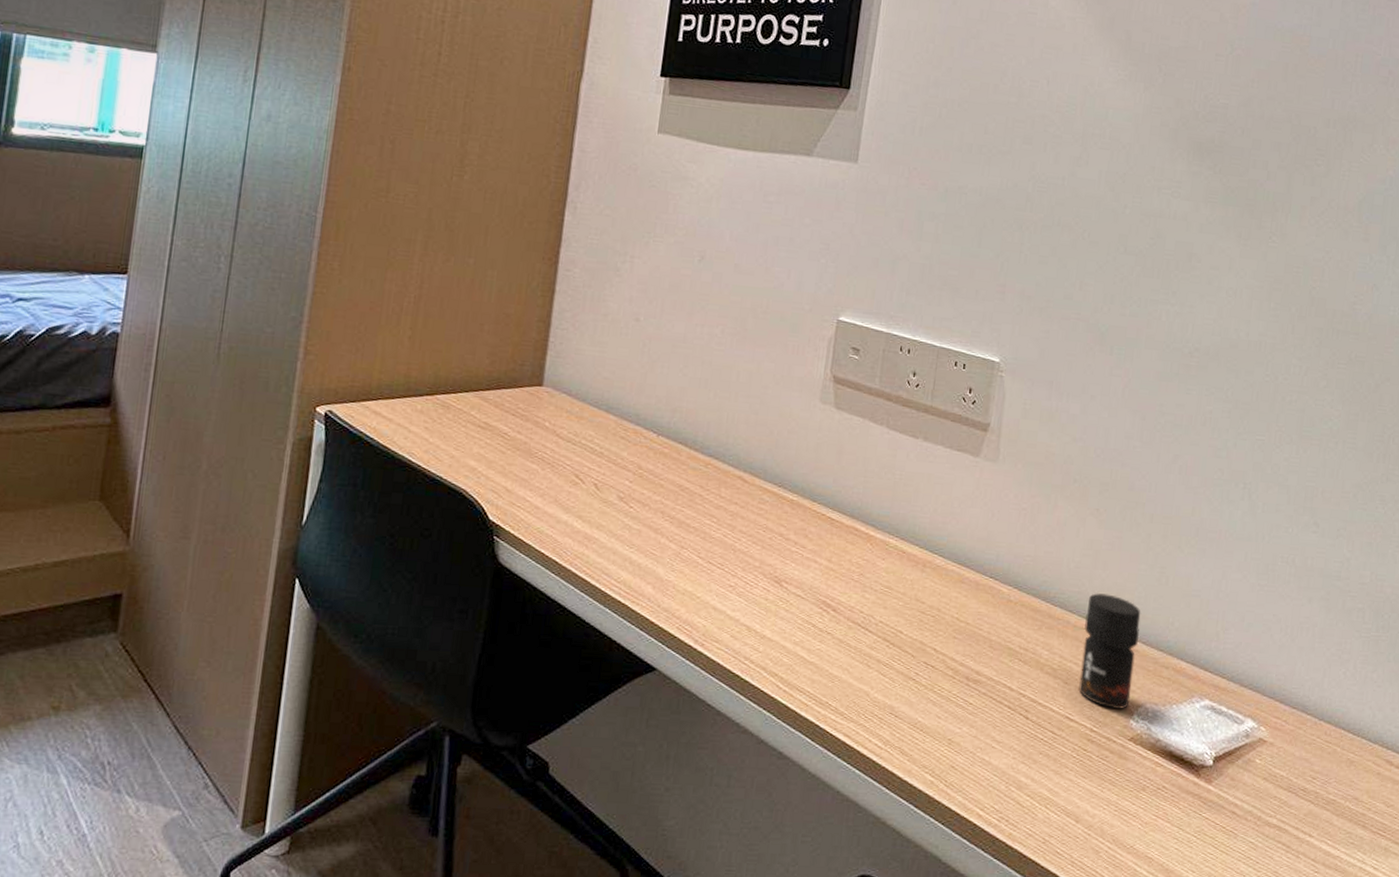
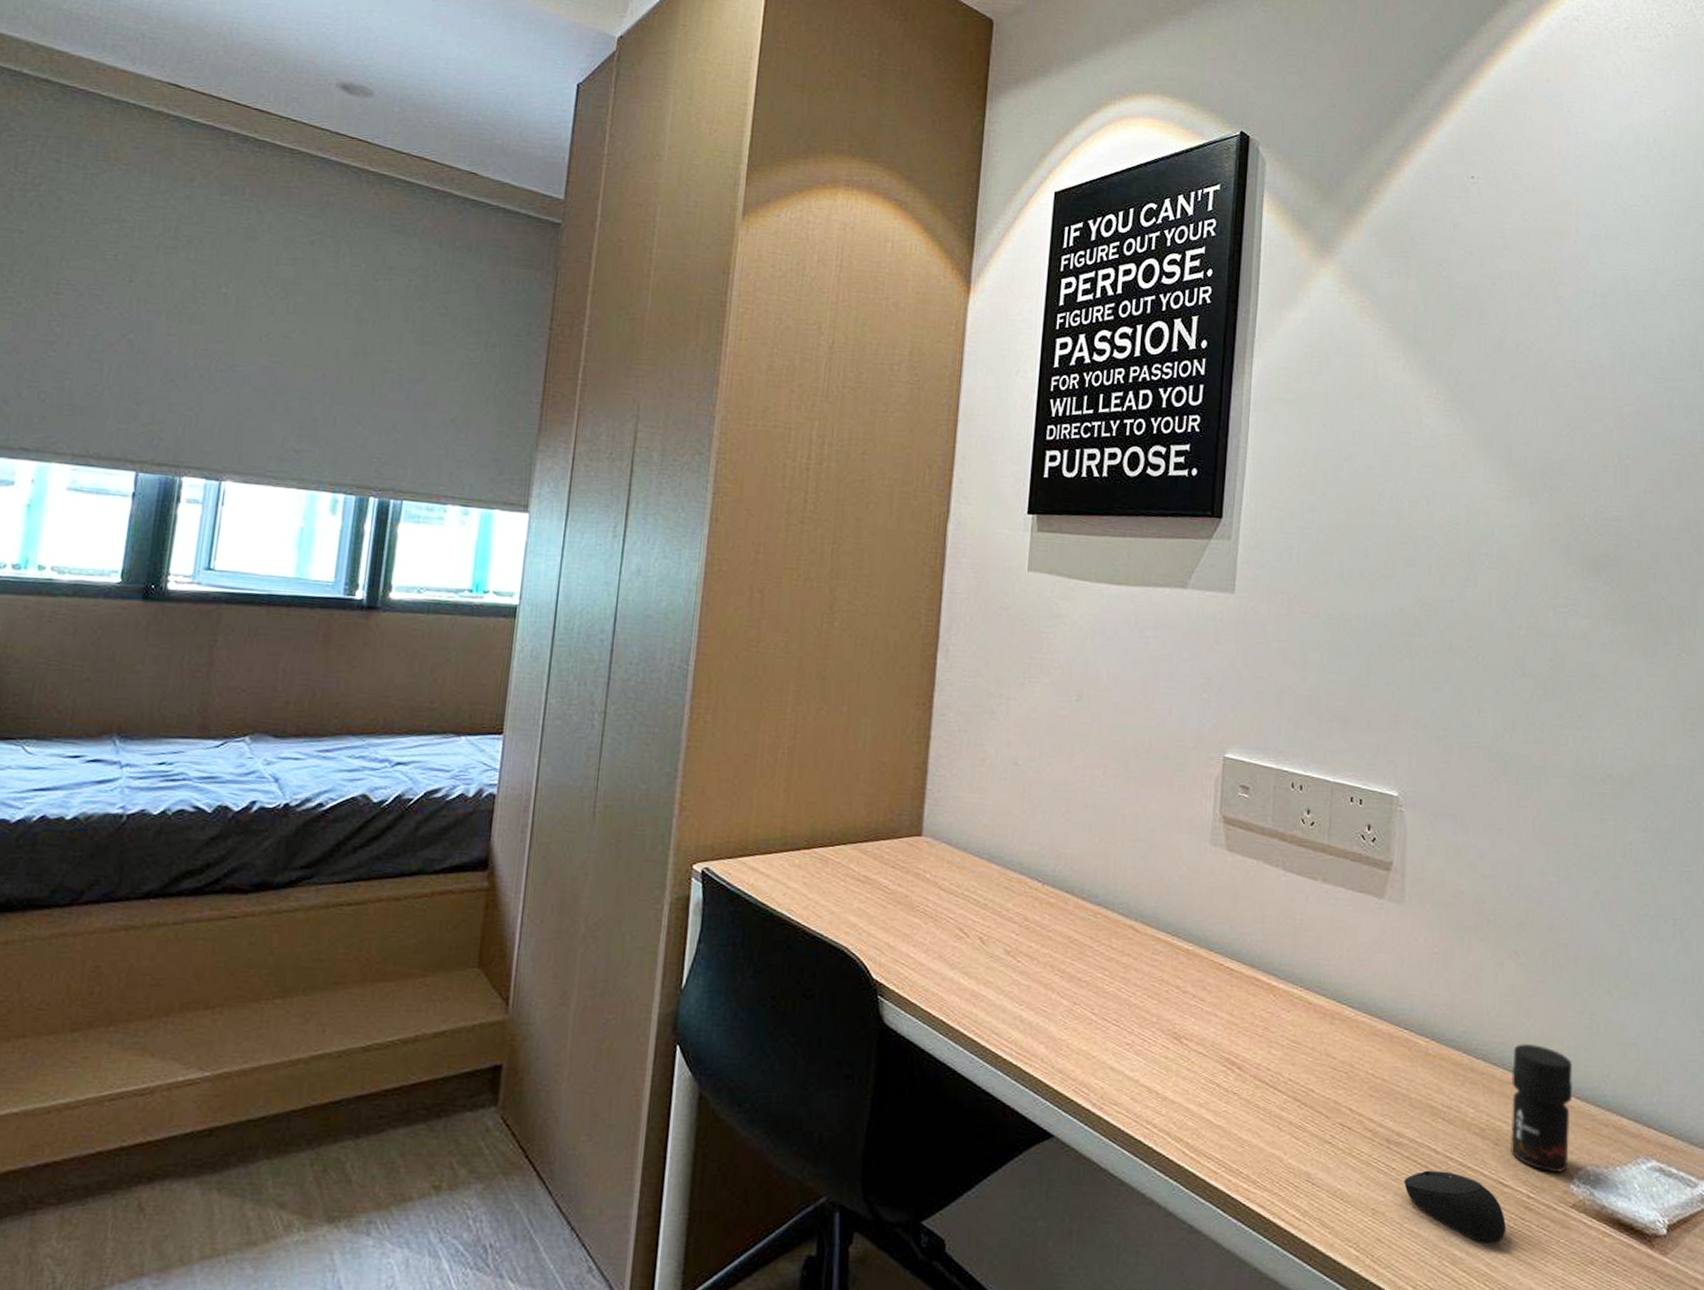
computer mouse: none [979,705,1070,771] -> present [1404,1170,1507,1243]

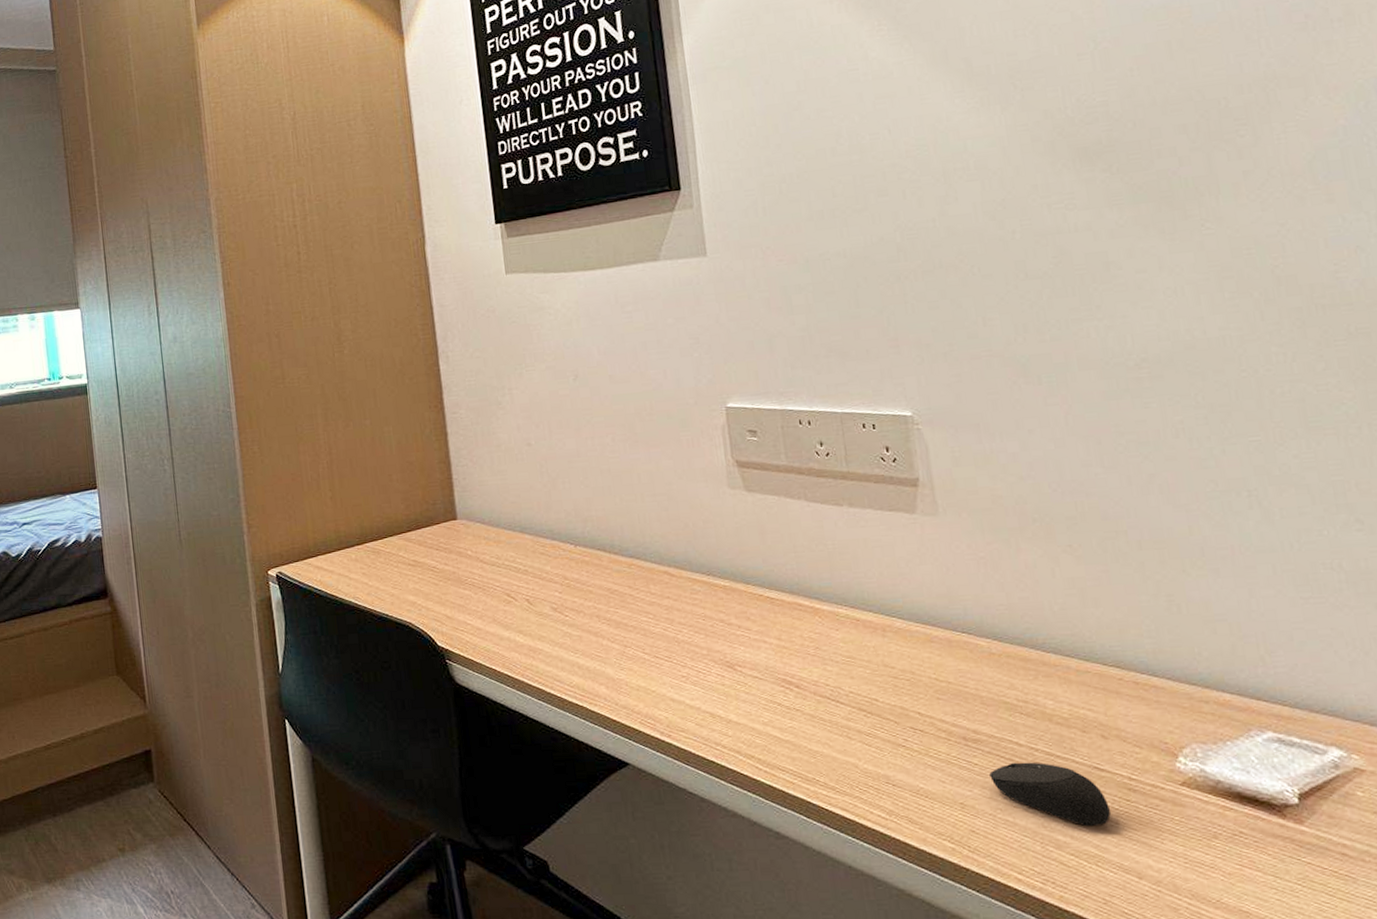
jar: present [1511,1044,1573,1172] -> none [1086,632,1170,753]

